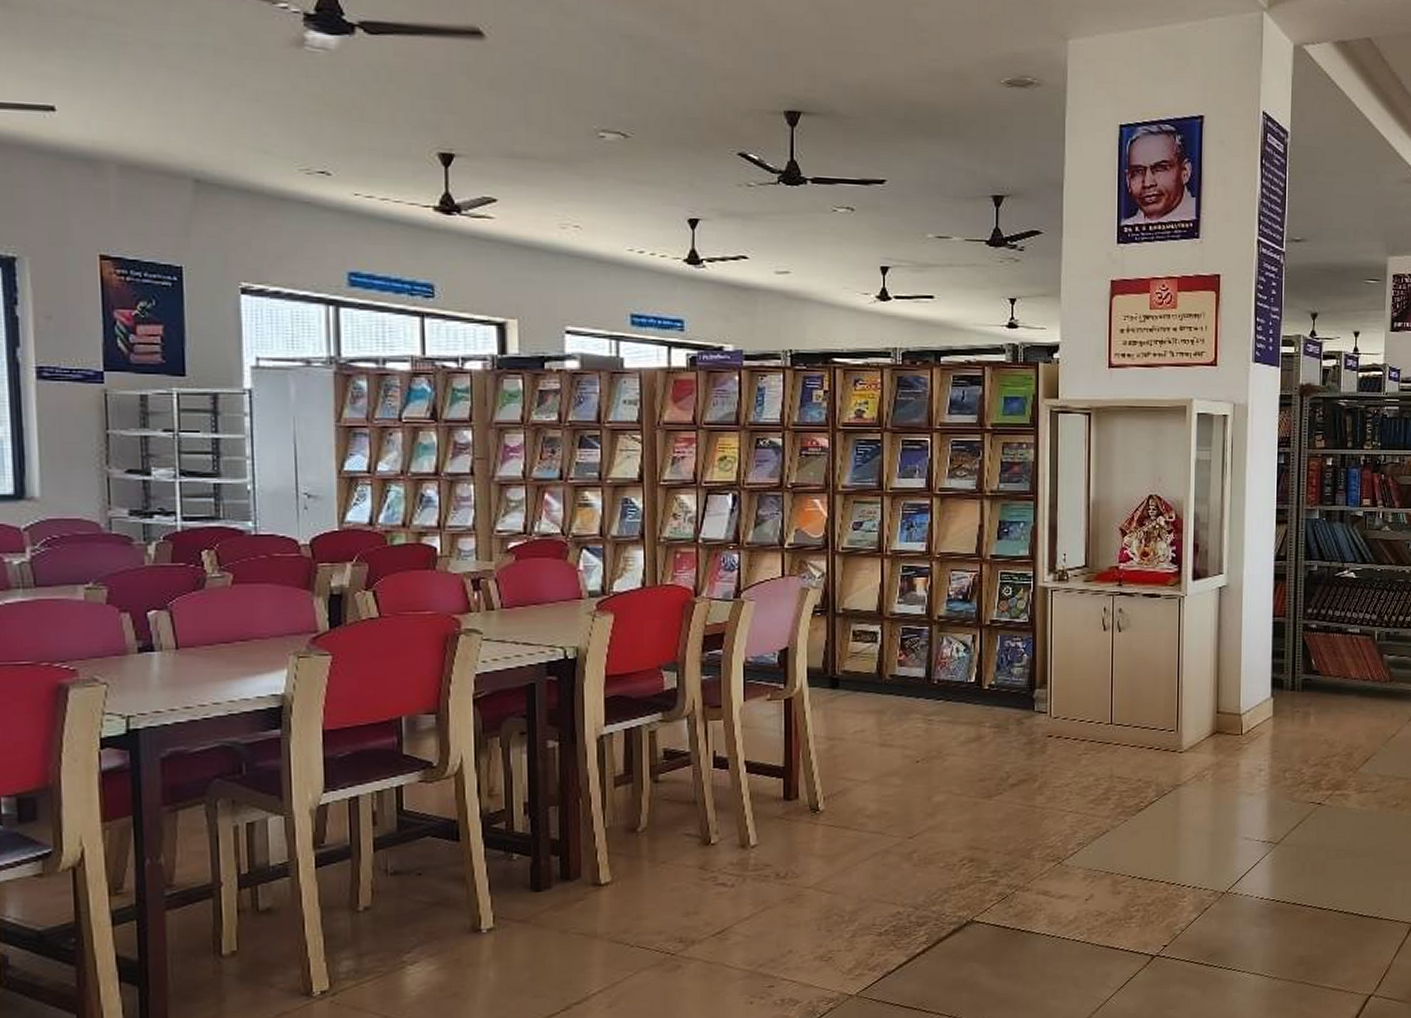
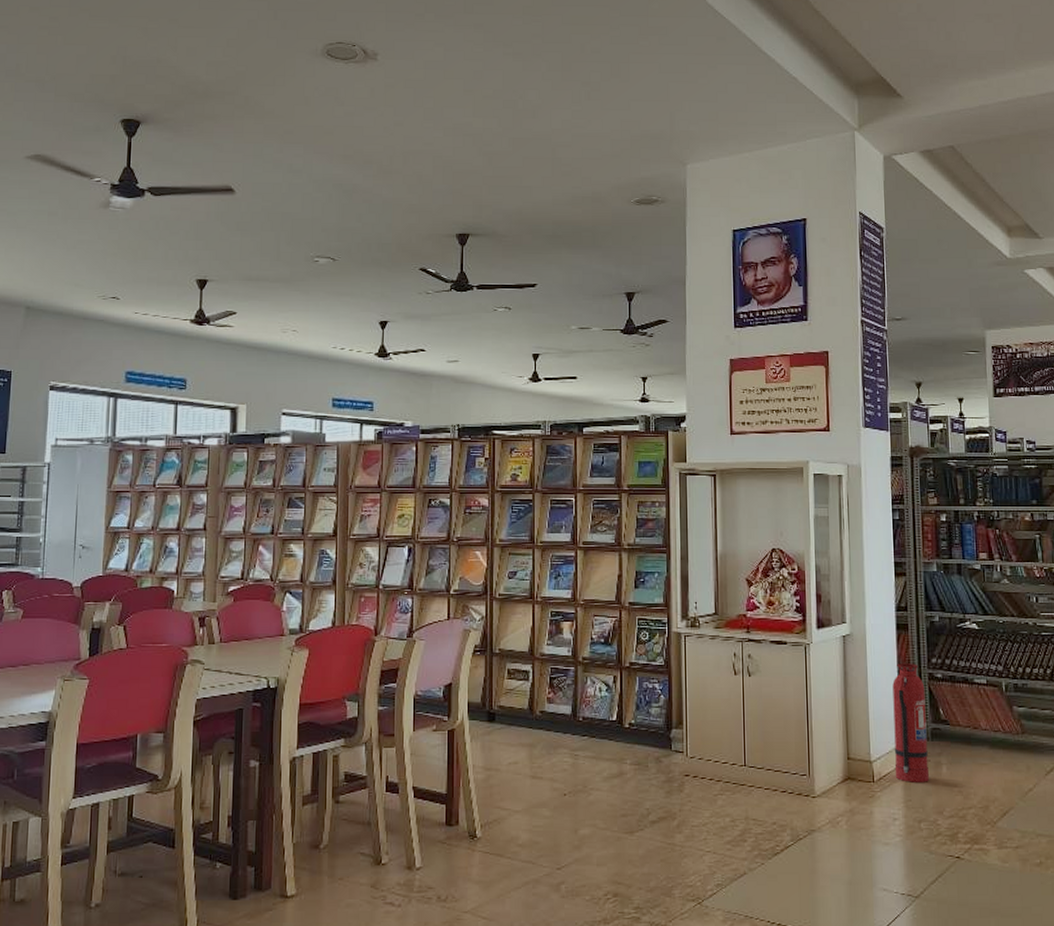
fire extinguisher: none [1263,614,1299,734] -> present [892,663,929,782]

